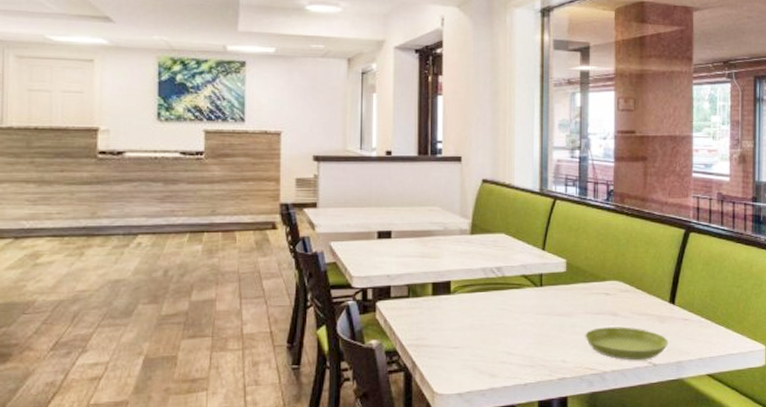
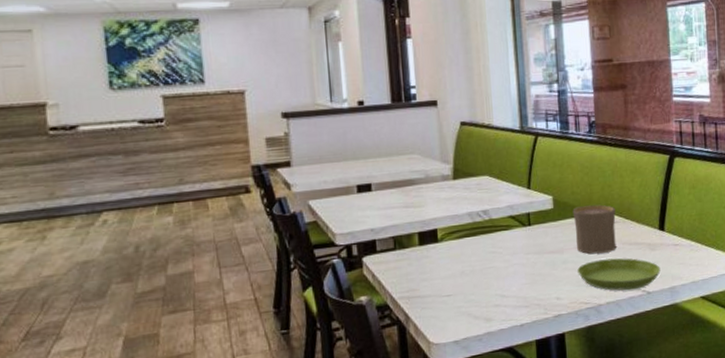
cup: none [584,272,627,321] -> present [572,204,616,254]

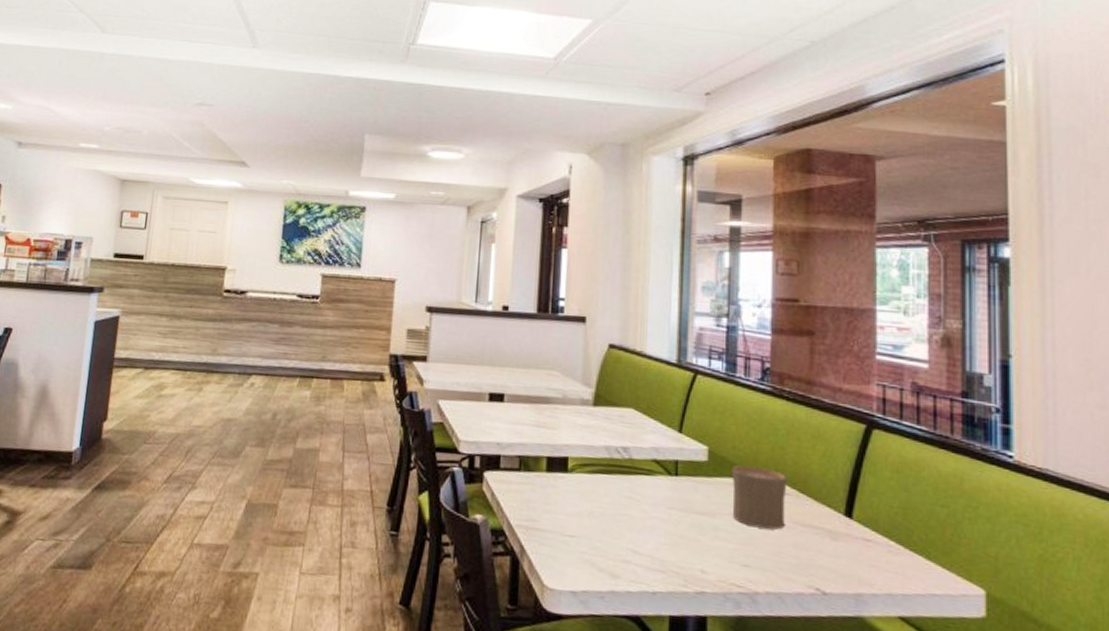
saucer: present [577,258,661,291] -> none [731,535,843,585]

